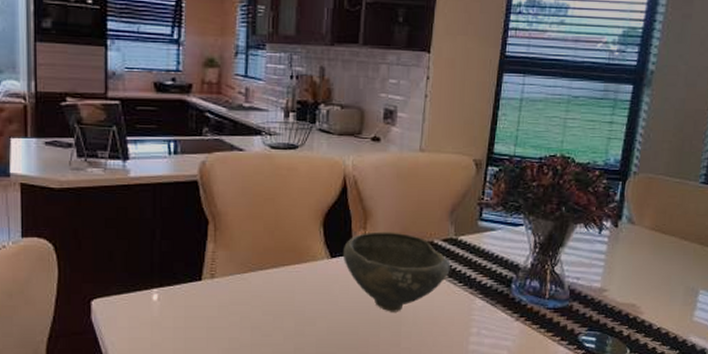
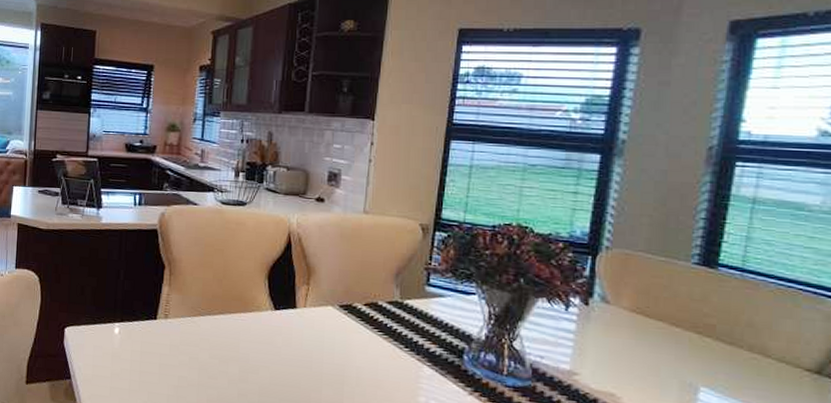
bowl: present [342,231,451,312] -> none [286,288,396,371]

